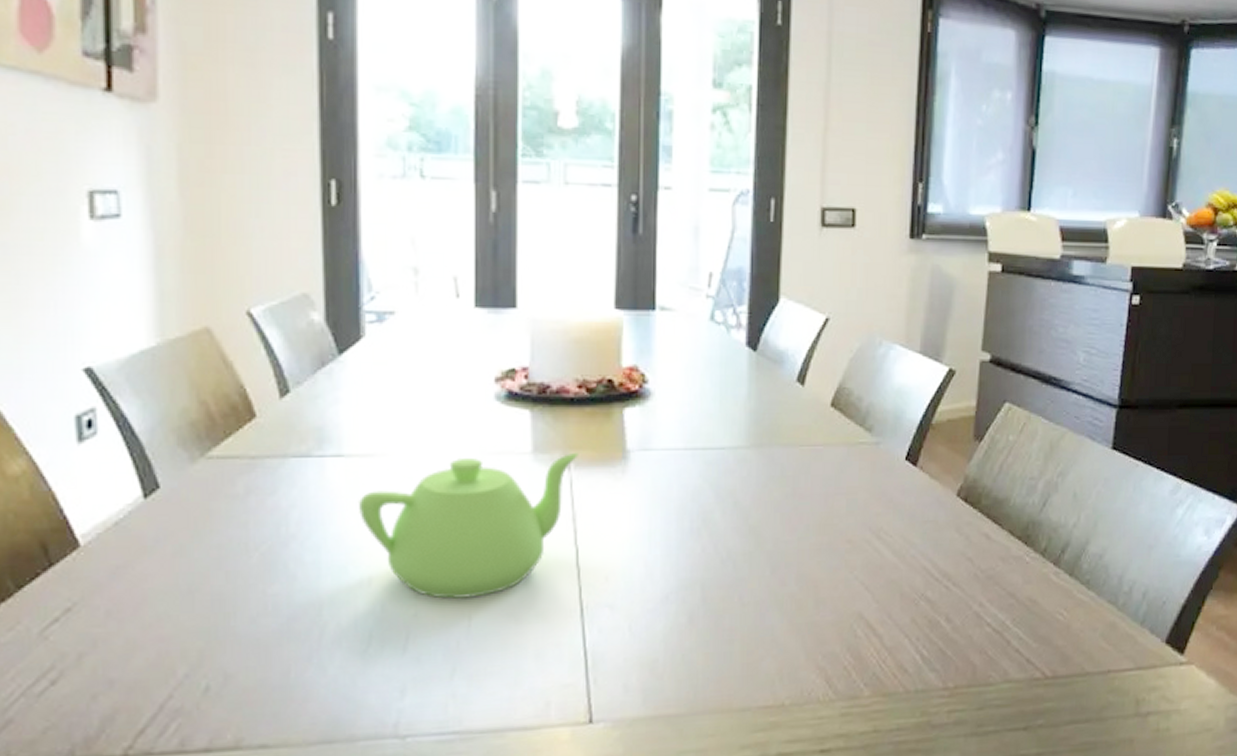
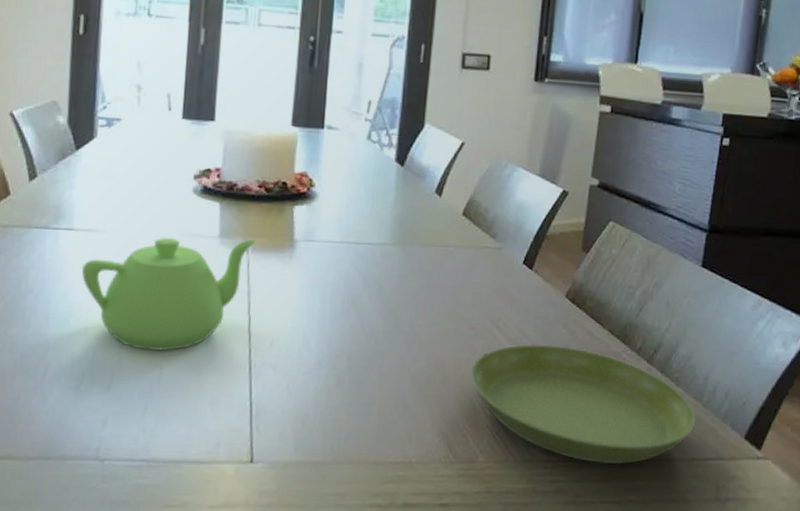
saucer: none [848,553,1111,687] -> present [470,344,696,465]

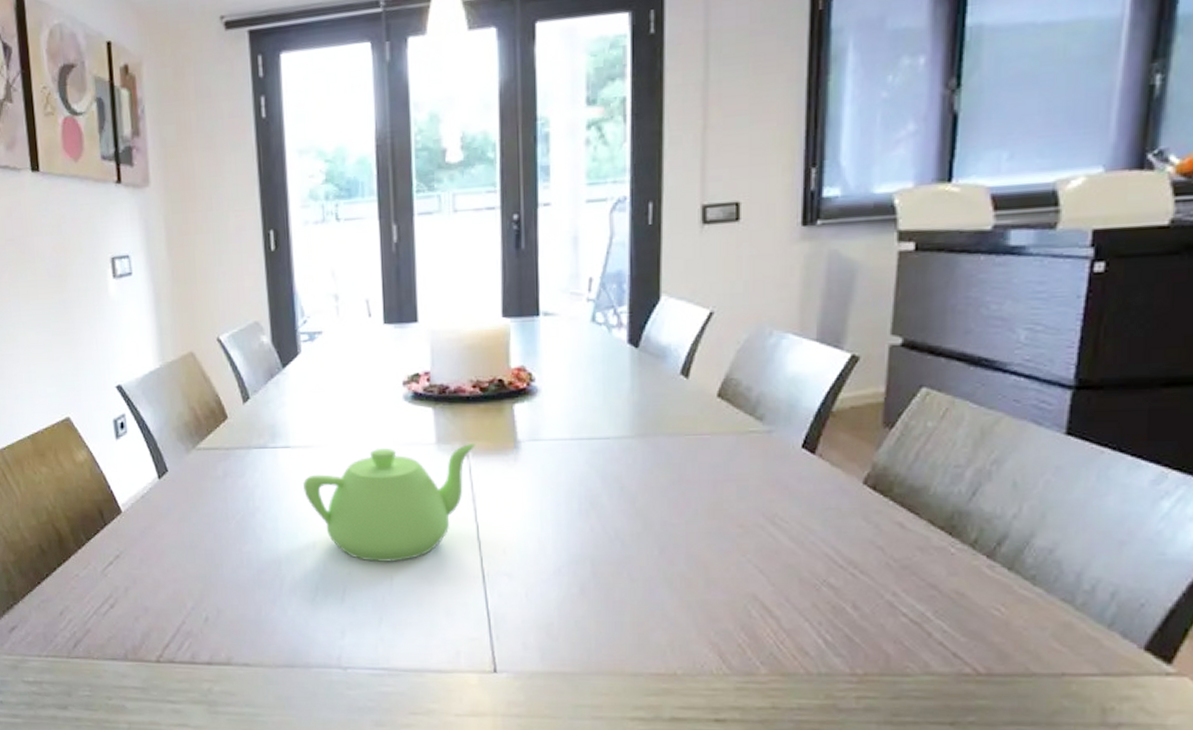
saucer: present [470,344,696,465] -> none [741,540,1065,680]

